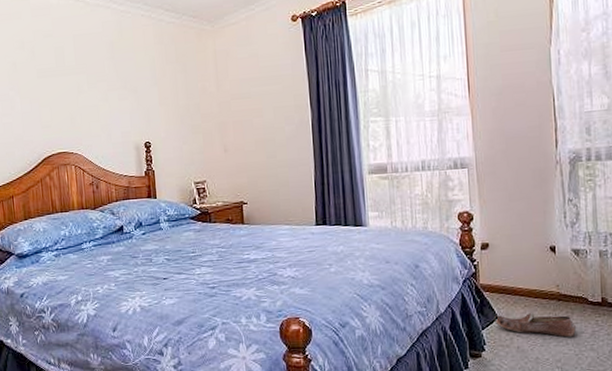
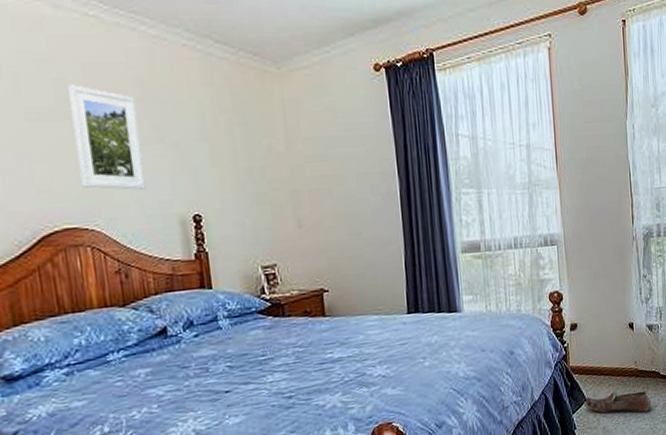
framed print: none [64,50,113,124] -> present [68,84,146,190]

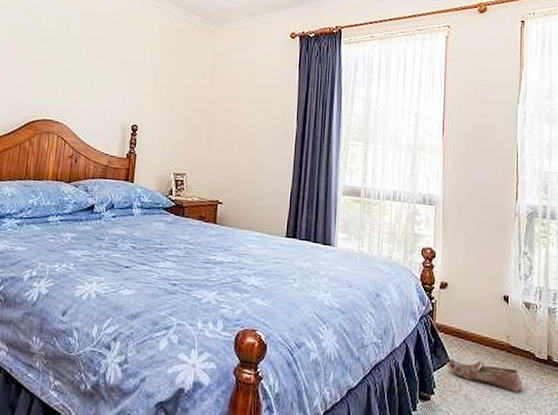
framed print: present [68,84,146,190] -> none [62,23,111,101]

